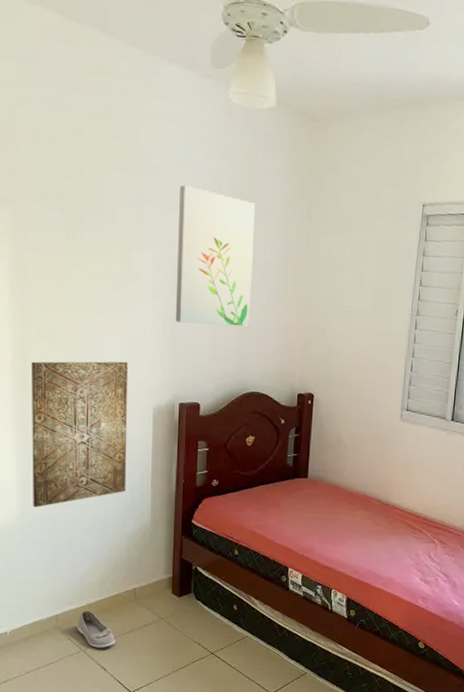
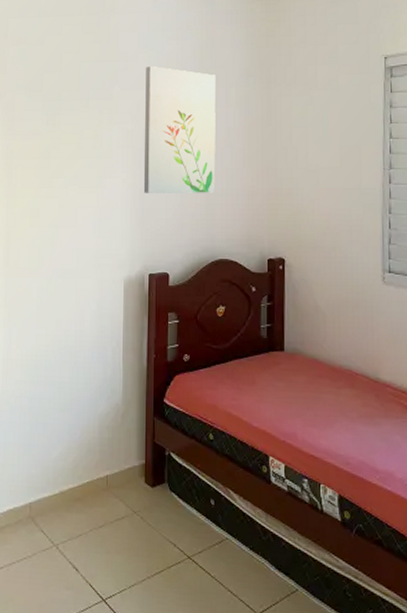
wall art: present [31,361,129,507] -> none [11,235,101,385]
shoe: present [78,610,116,648] -> none [50,499,88,544]

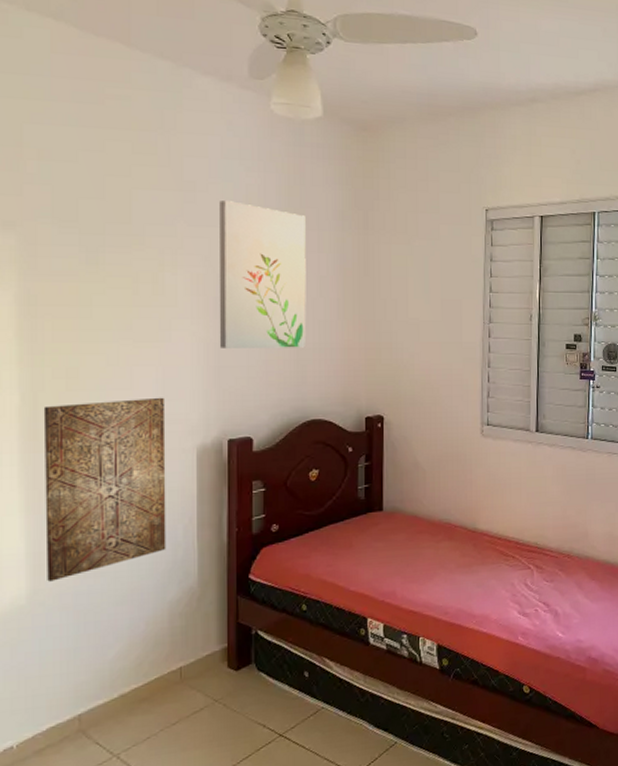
wall art: none [11,235,101,385] -> present [43,397,166,582]

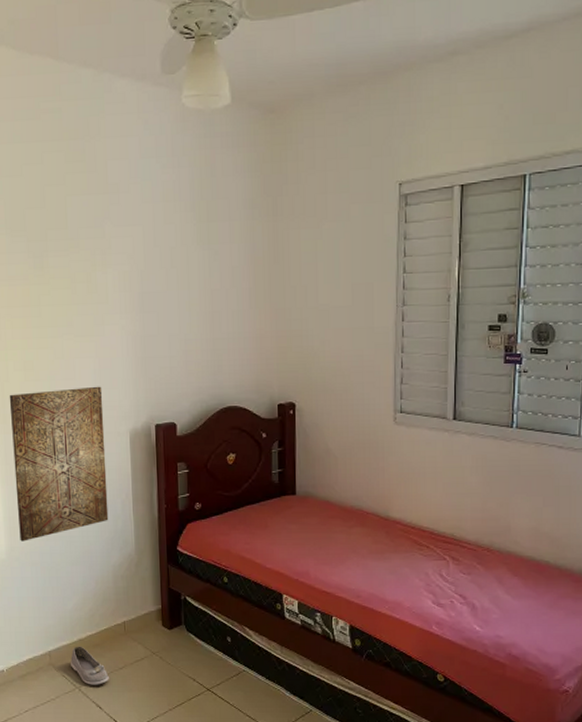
shoe: none [108,703,158,750] -> present [71,646,109,685]
wall art: present [219,199,306,348] -> none [140,198,221,340]

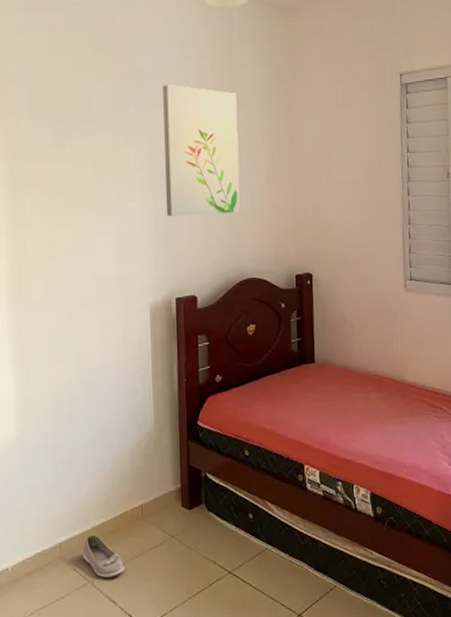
wall art: present [9,386,109,541] -> none [26,261,127,424]
wall art: none [140,198,221,340] -> present [163,84,240,216]

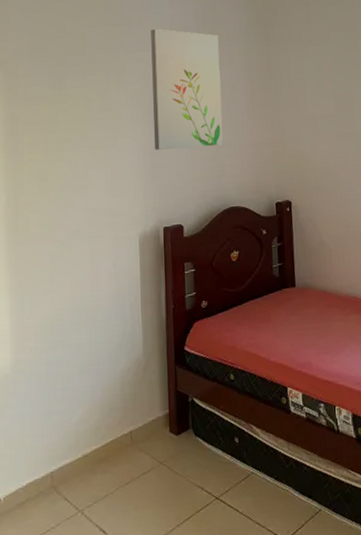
shoe: present [83,534,124,578] -> none [74,462,114,507]

